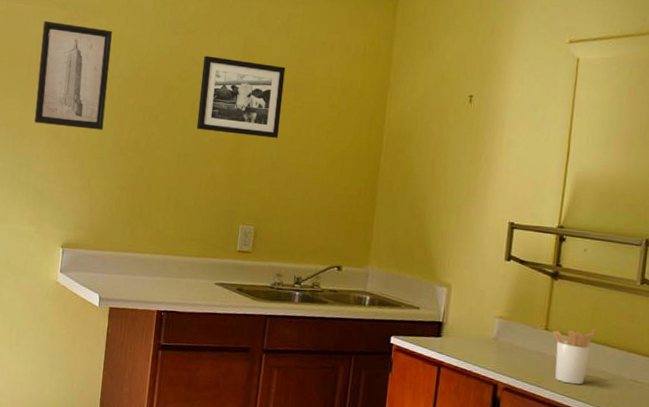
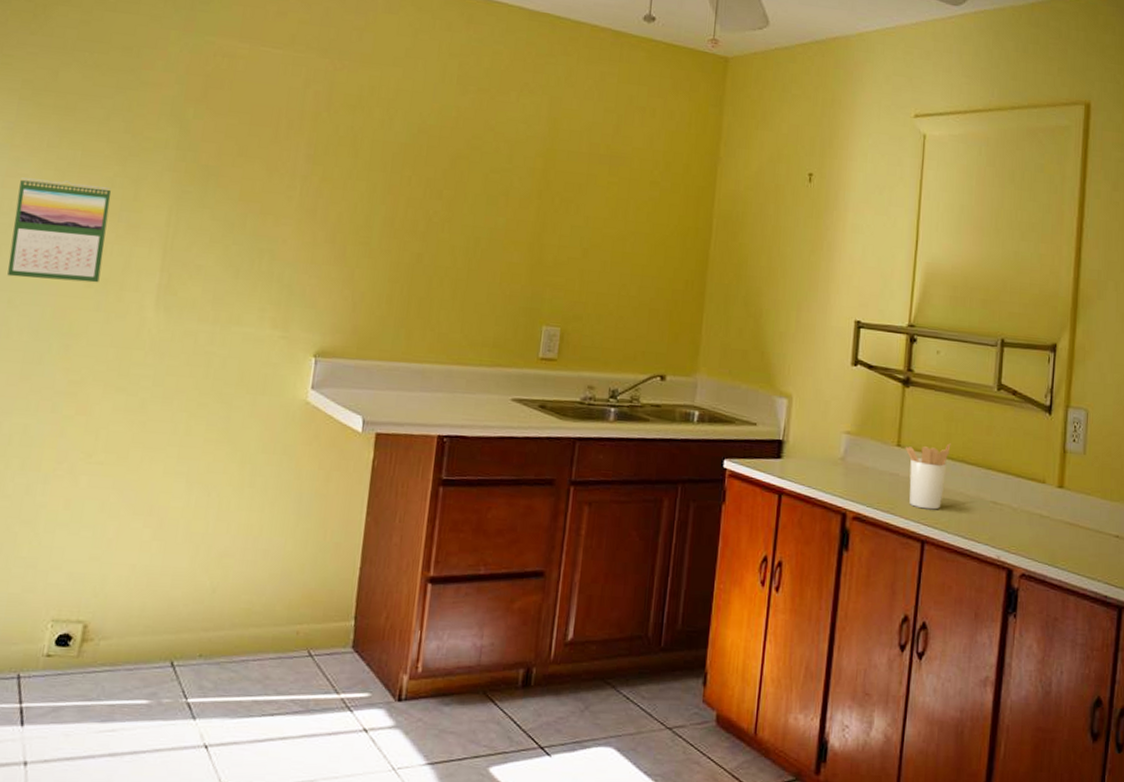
wall art: present [34,20,112,130] -> none [281,69,386,208]
picture frame: present [196,56,286,139] -> none [490,119,599,221]

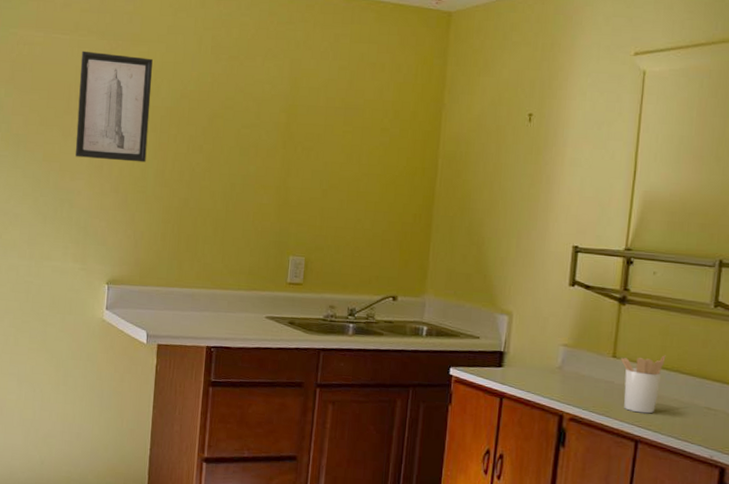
wall art: none [281,69,386,208] -> present [75,50,153,163]

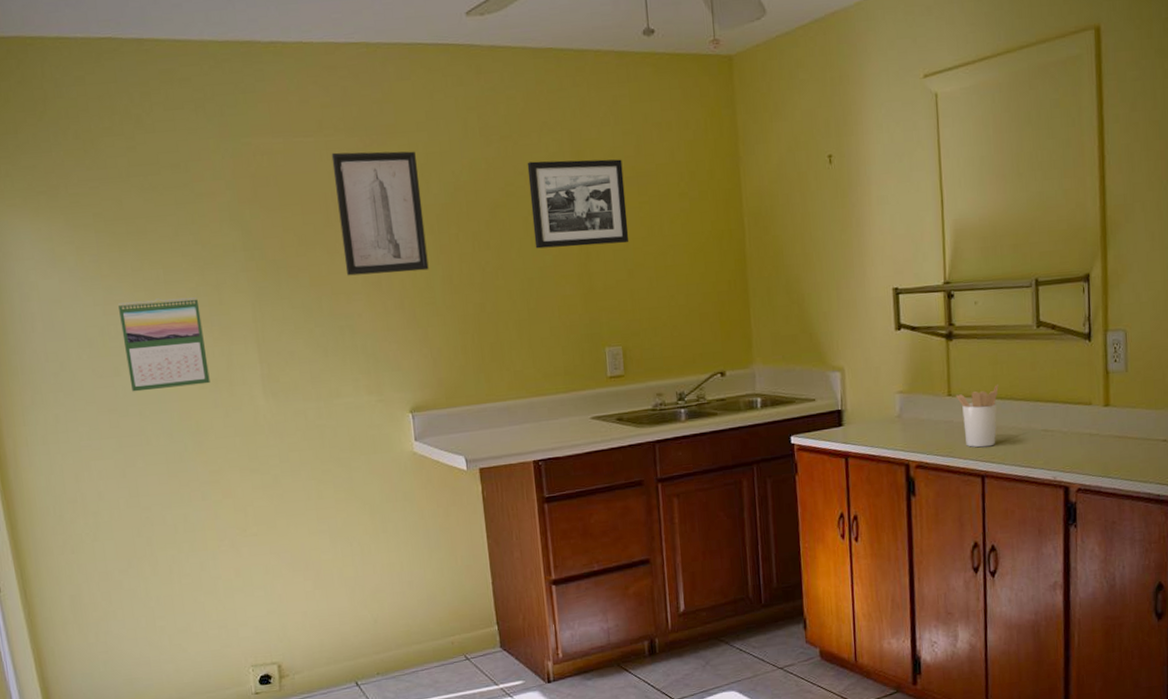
picture frame: none [242,81,334,166] -> present [527,159,629,249]

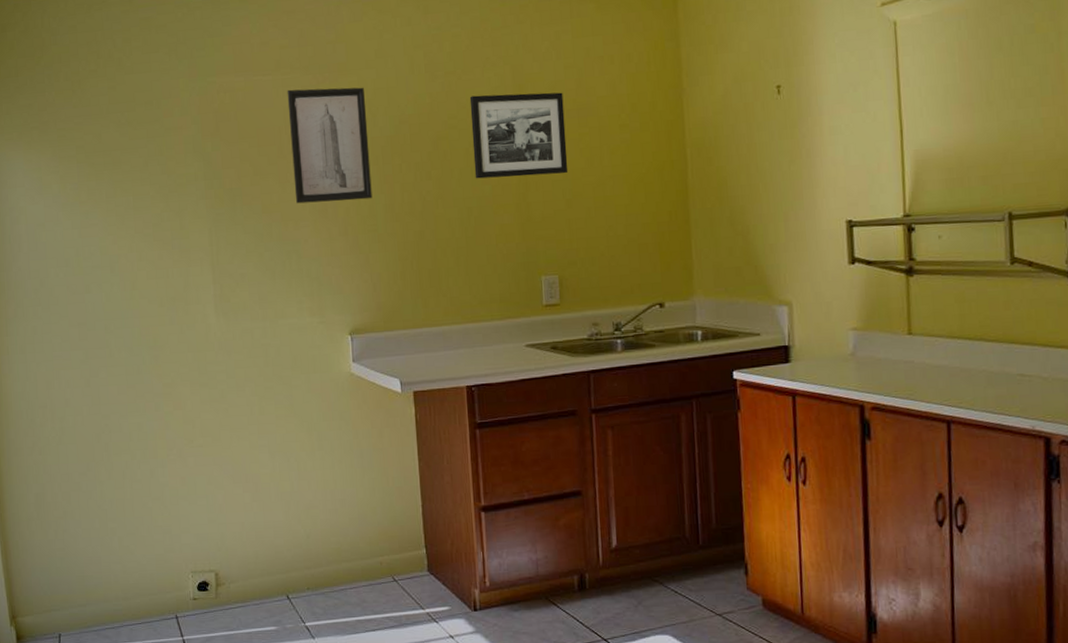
calendar: present [118,297,210,392] -> none [93,222,168,308]
utensil holder: present [955,384,999,448] -> none [917,324,966,391]

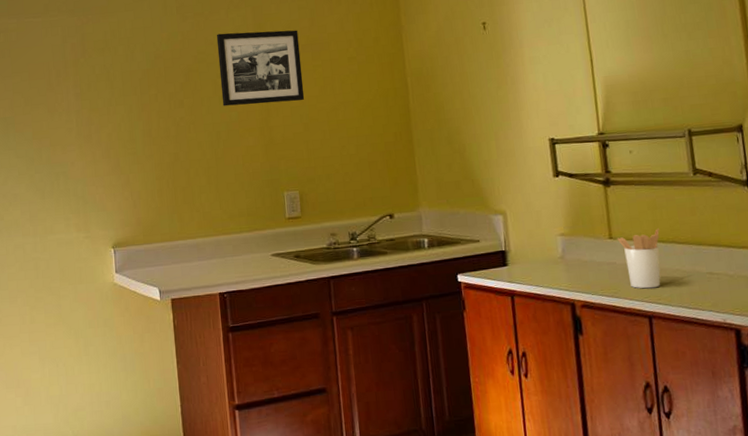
wall art: present [287,87,372,204] -> none [55,27,132,131]
utensil holder: none [917,324,966,391] -> present [617,228,661,289]

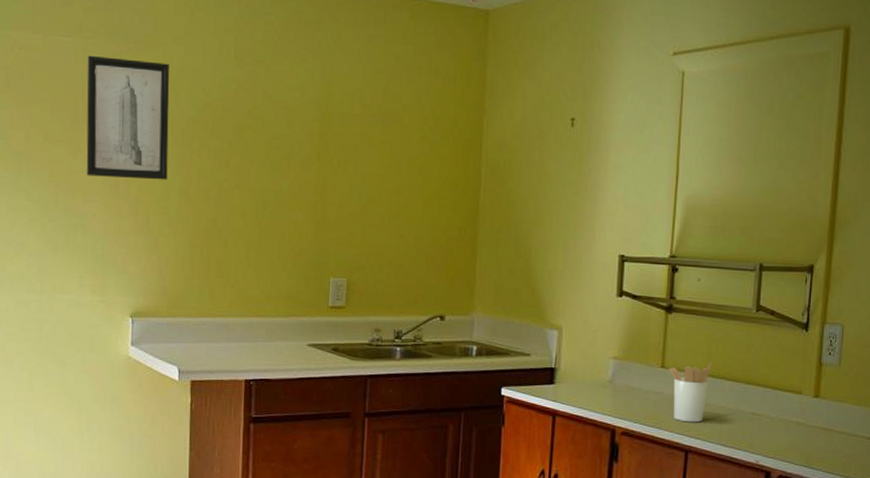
wall art: none [55,27,132,131] -> present [86,55,170,180]
picture frame: present [216,30,305,106] -> none [274,88,370,179]

